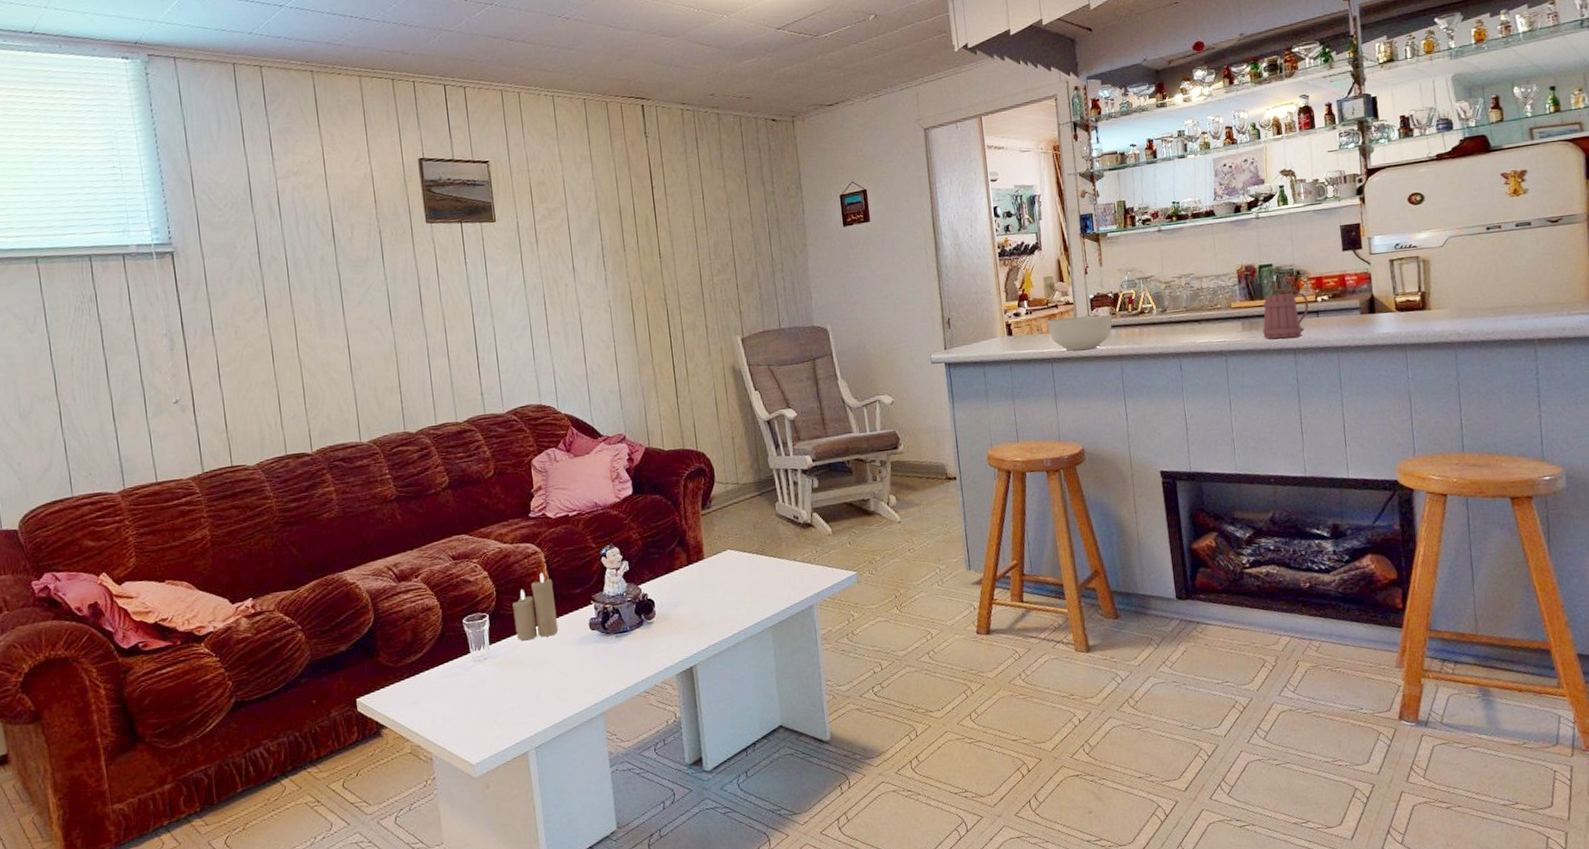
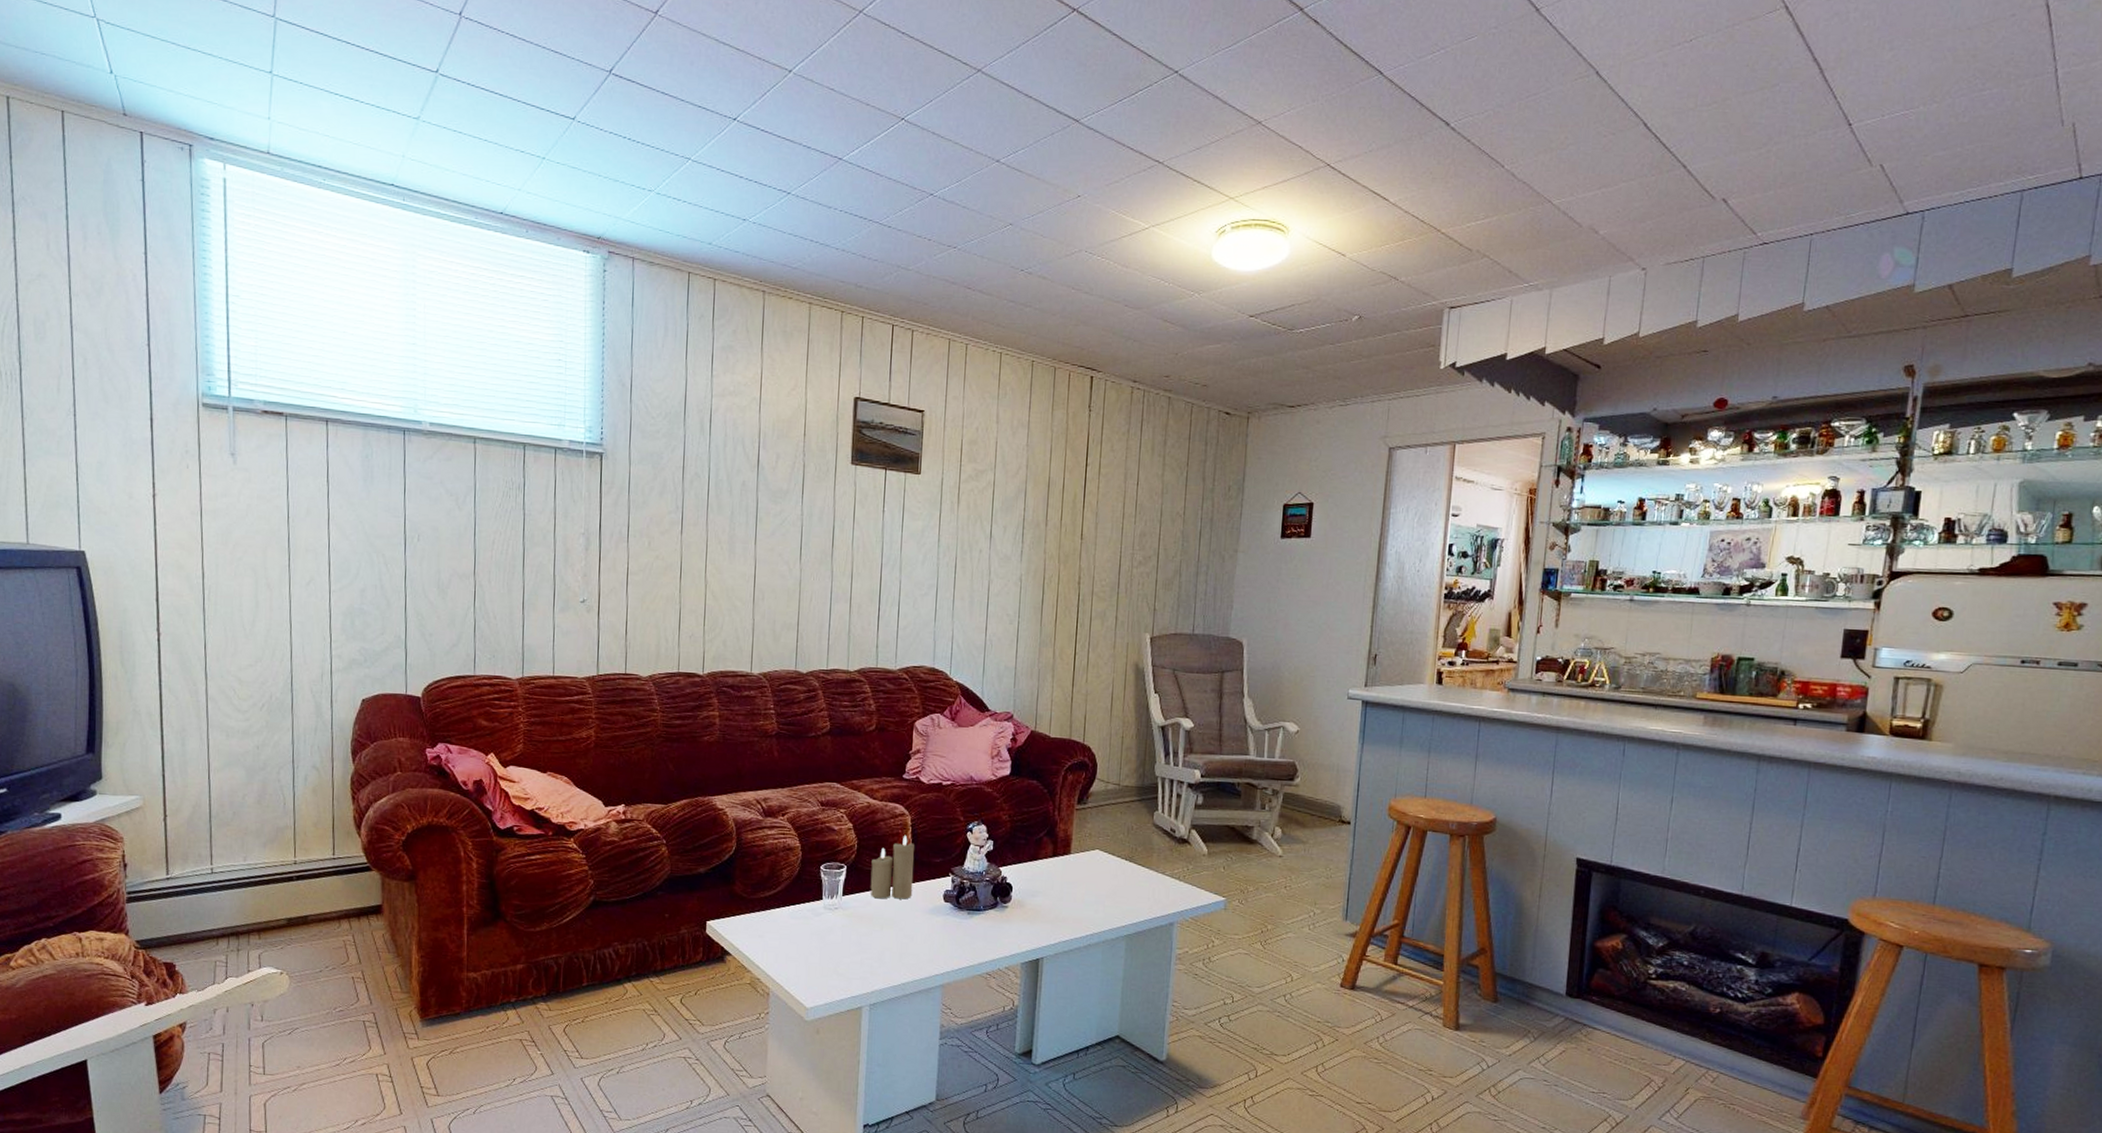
bowl: present [1046,314,1113,351] -> none [1482,675,1558,715]
beer mug: present [1263,292,1309,340] -> none [1726,691,1788,743]

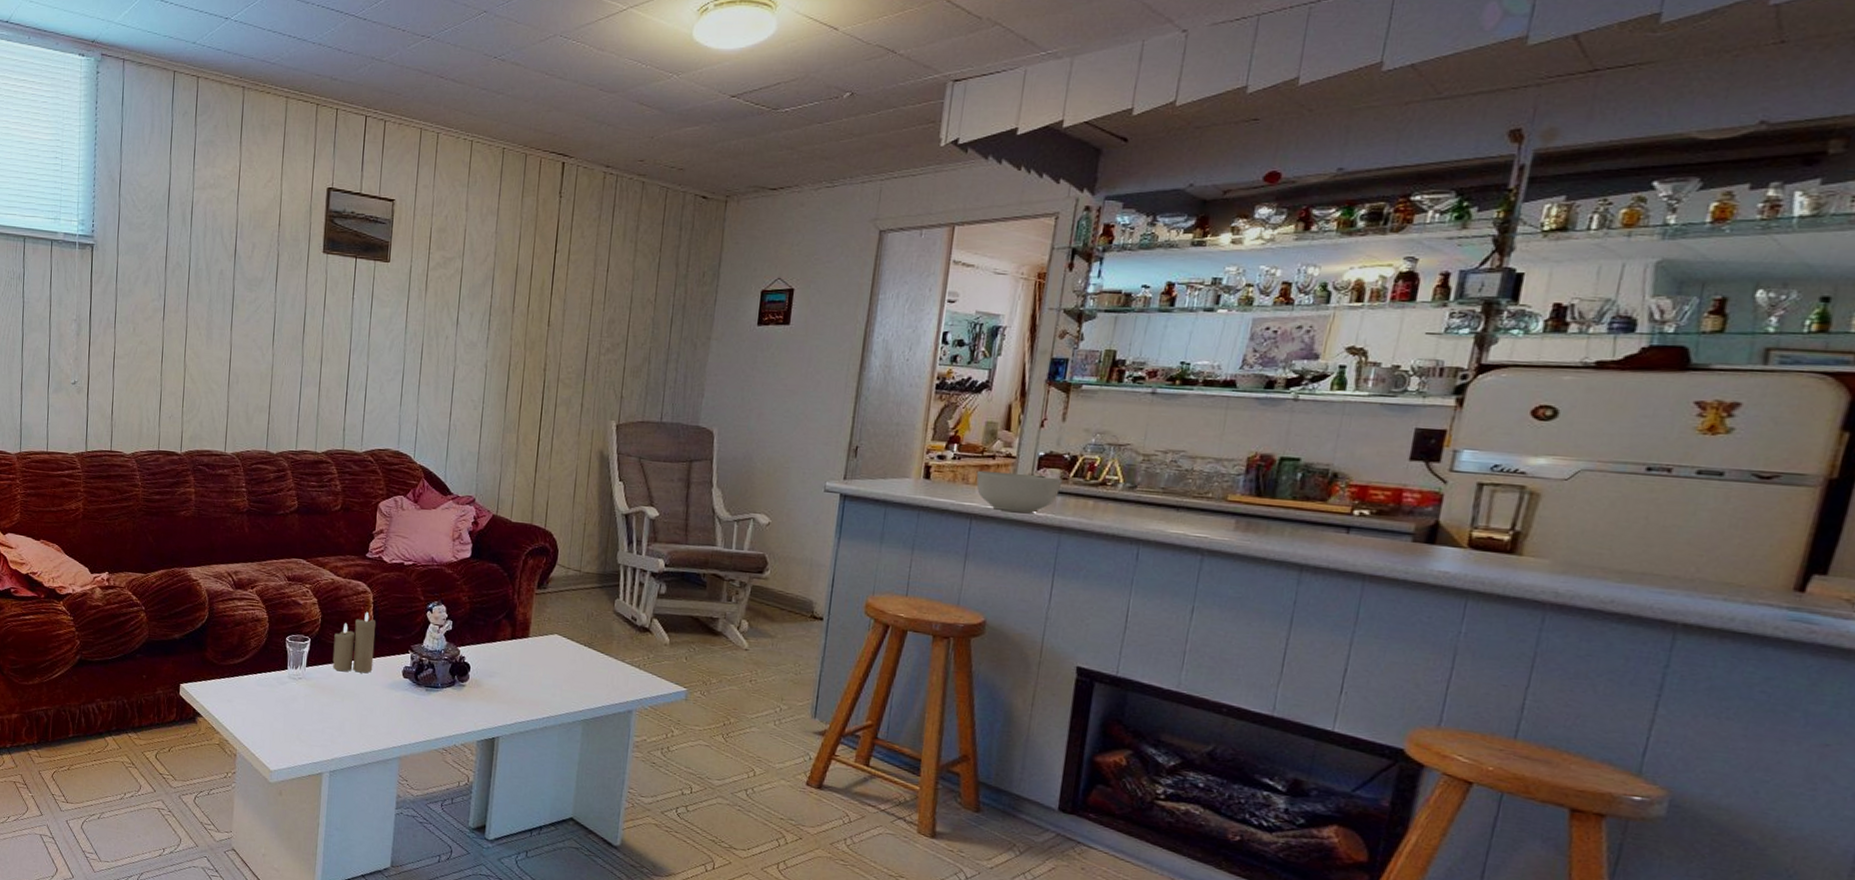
bowl: none [1482,675,1558,715] -> present [976,470,1063,514]

